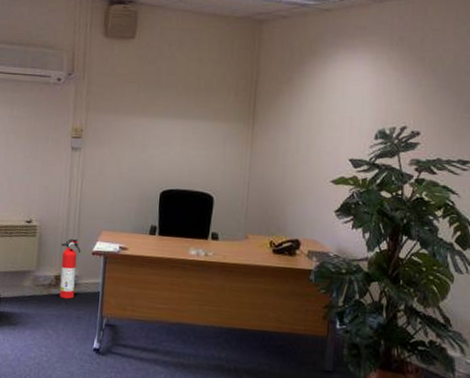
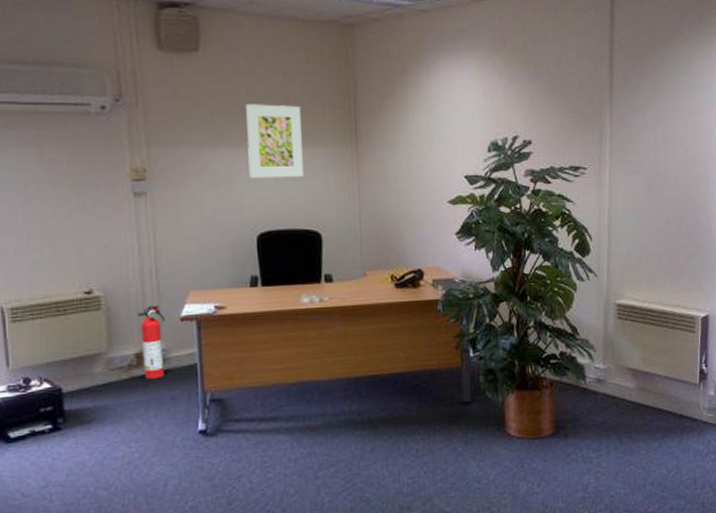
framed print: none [160,83,209,146] -> present [246,104,303,179]

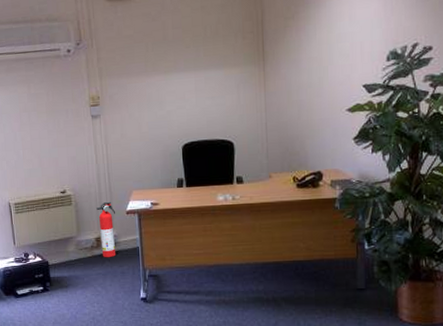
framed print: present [246,104,303,179] -> none [172,34,219,100]

